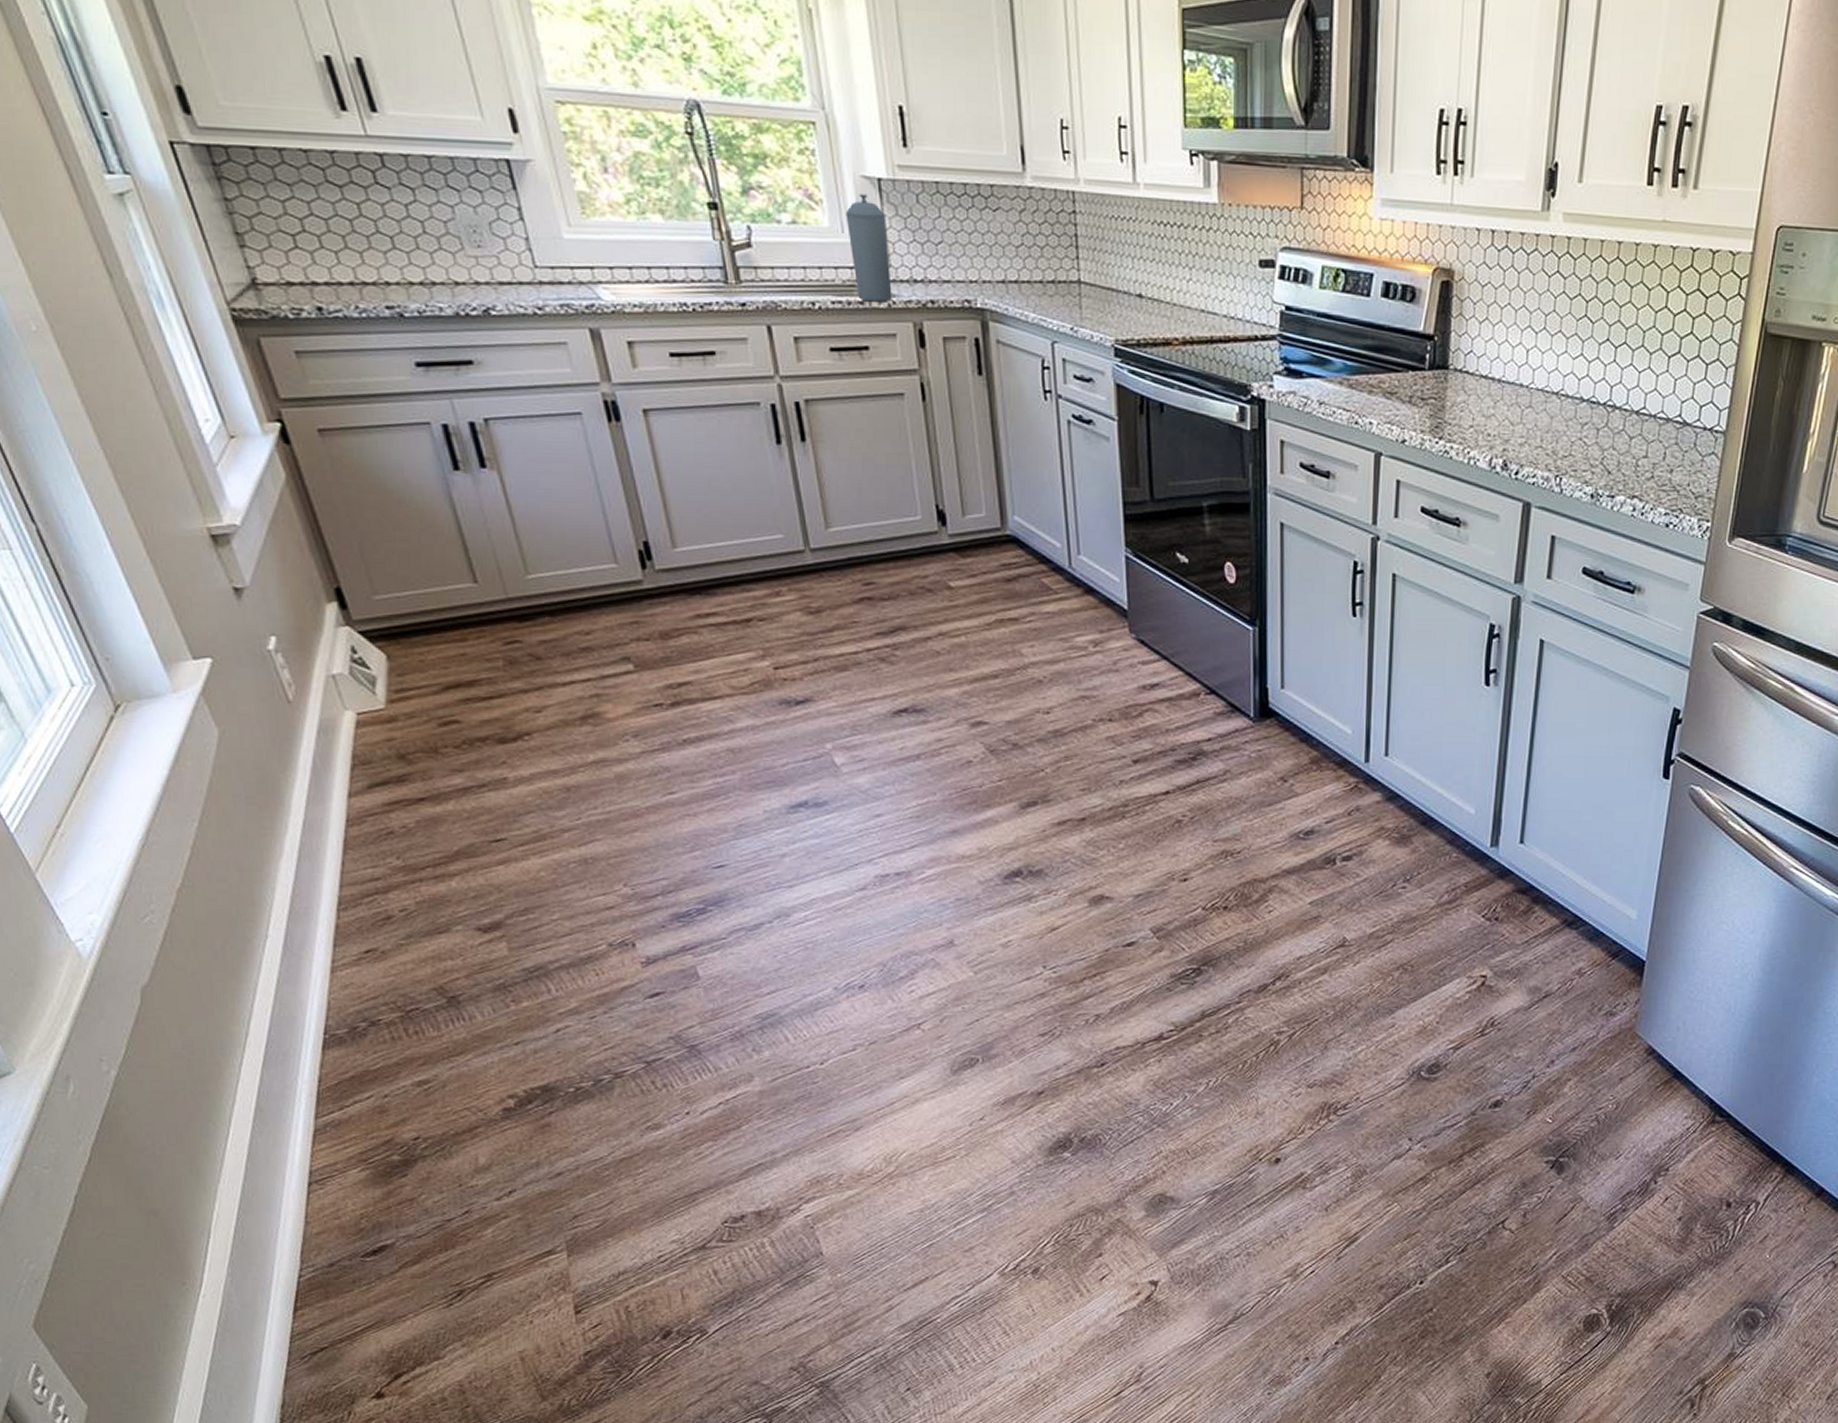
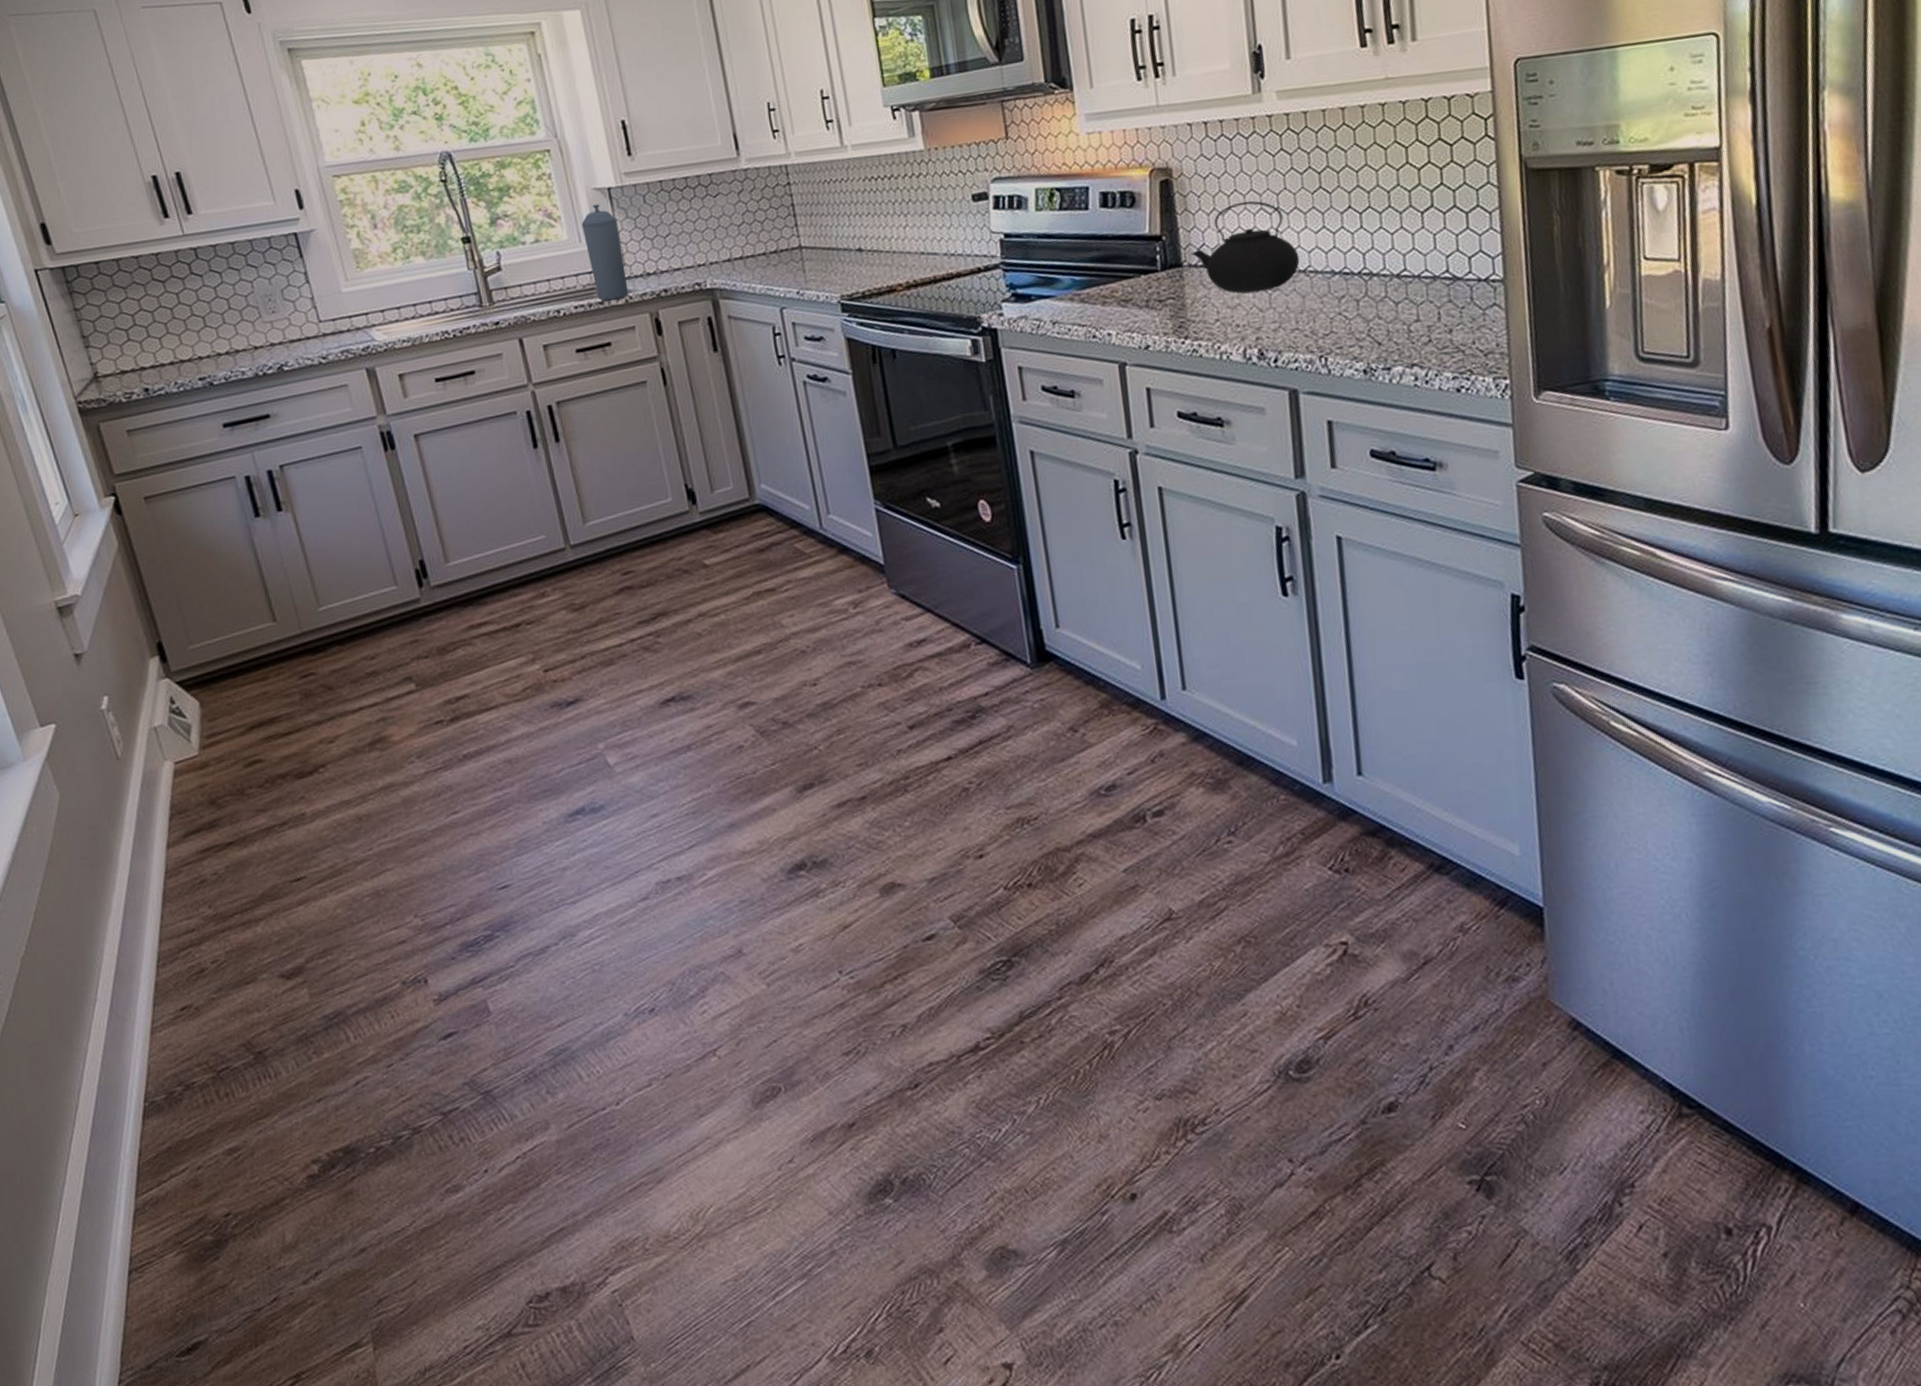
teakettle: none [1459,316,1555,406] -> present [1192,200,1300,293]

